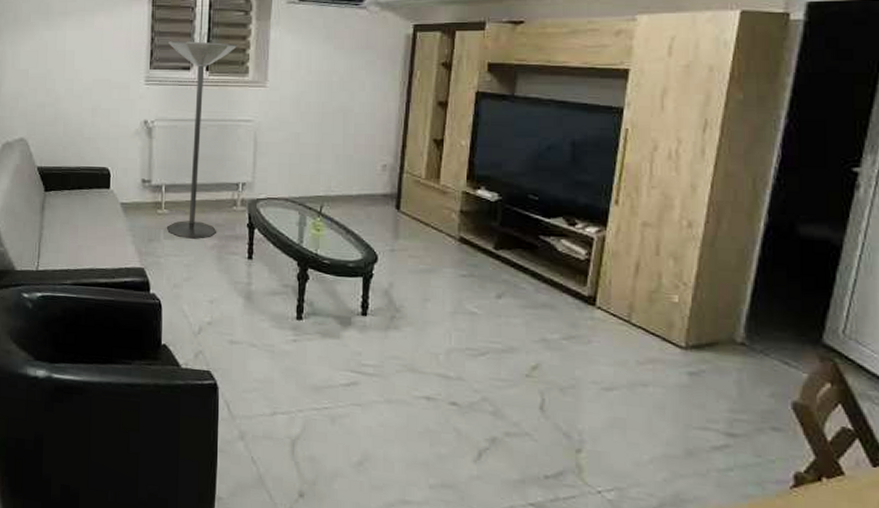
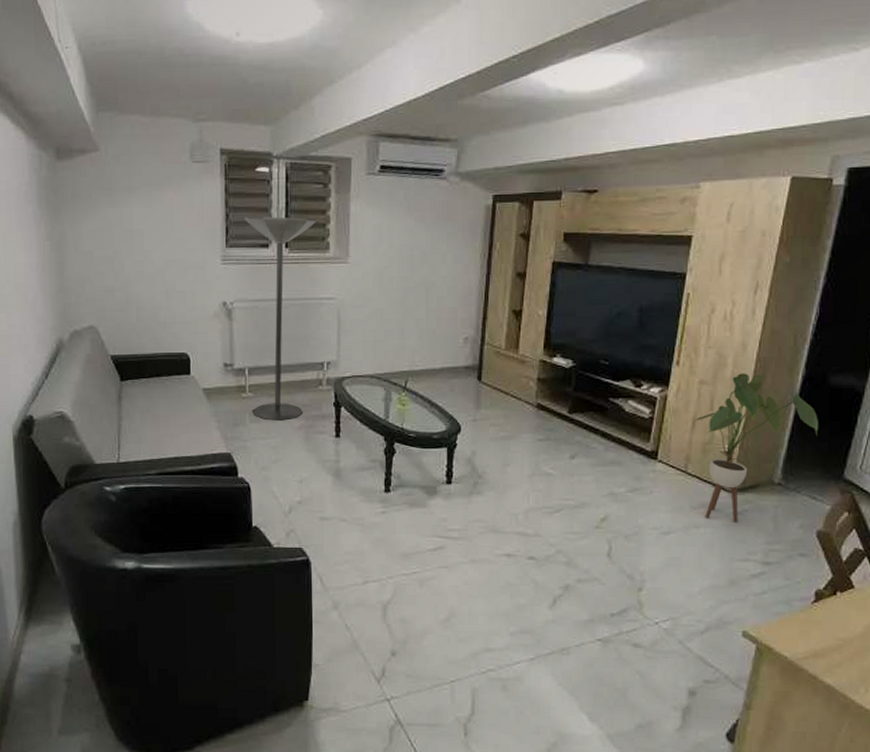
house plant: none [639,217,789,384] -> present [695,373,819,522]

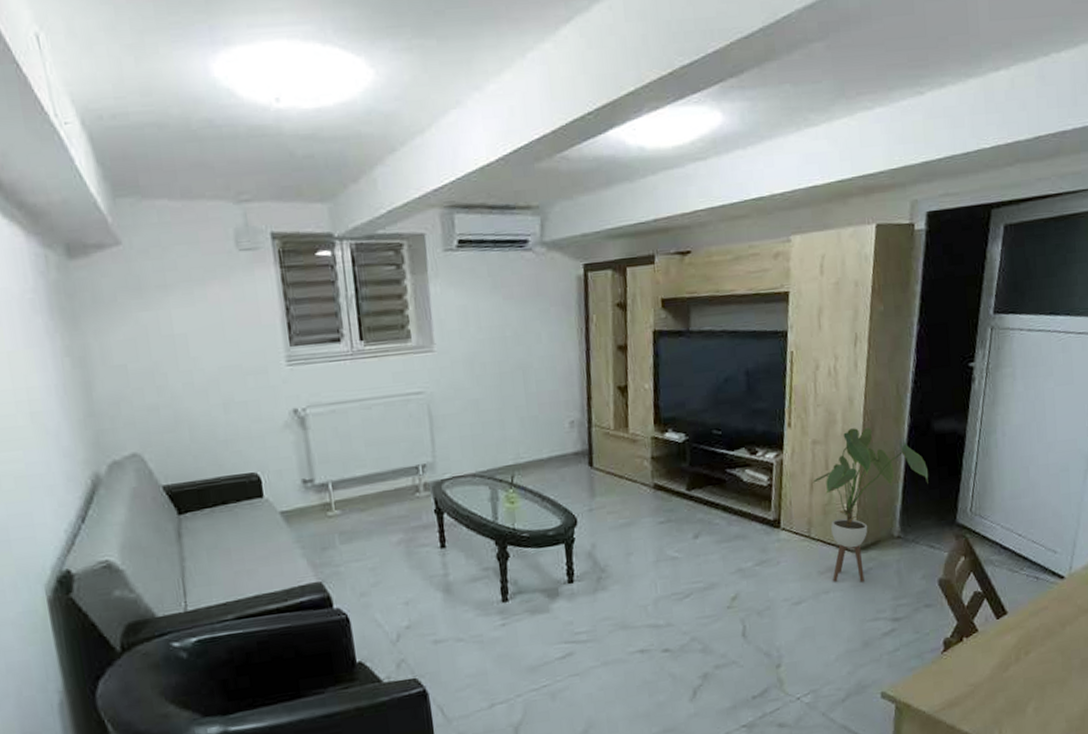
floor lamp: present [244,216,316,421] -> none [308,304,400,539]

